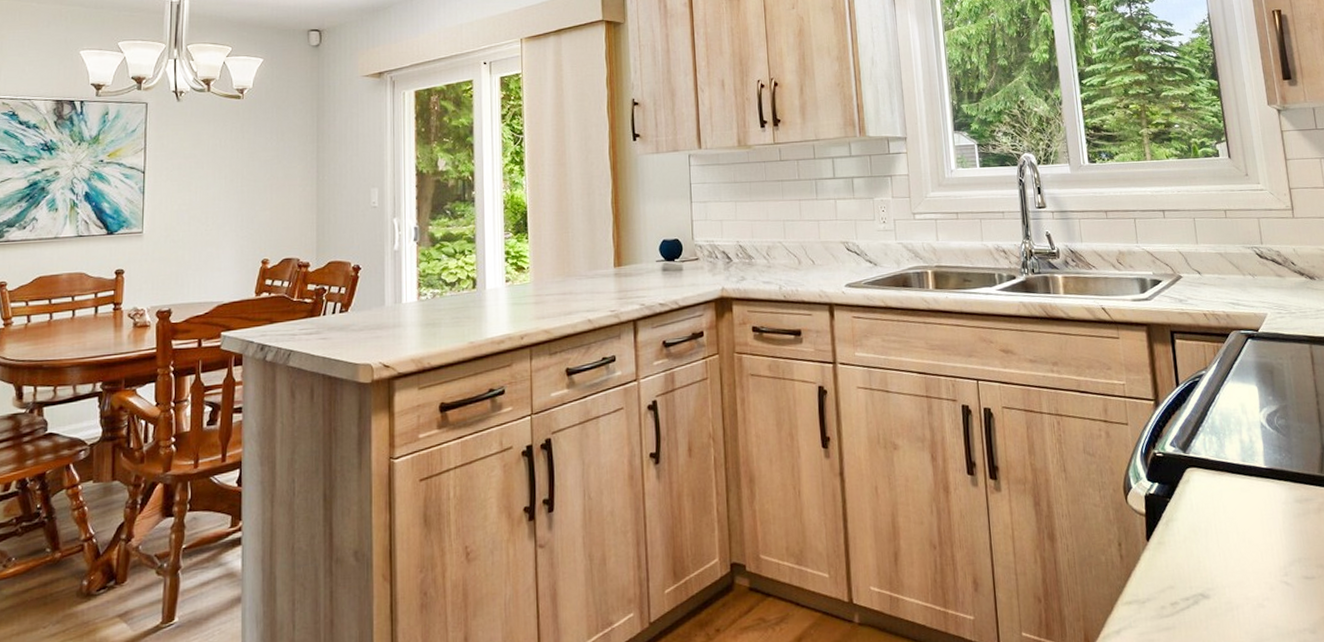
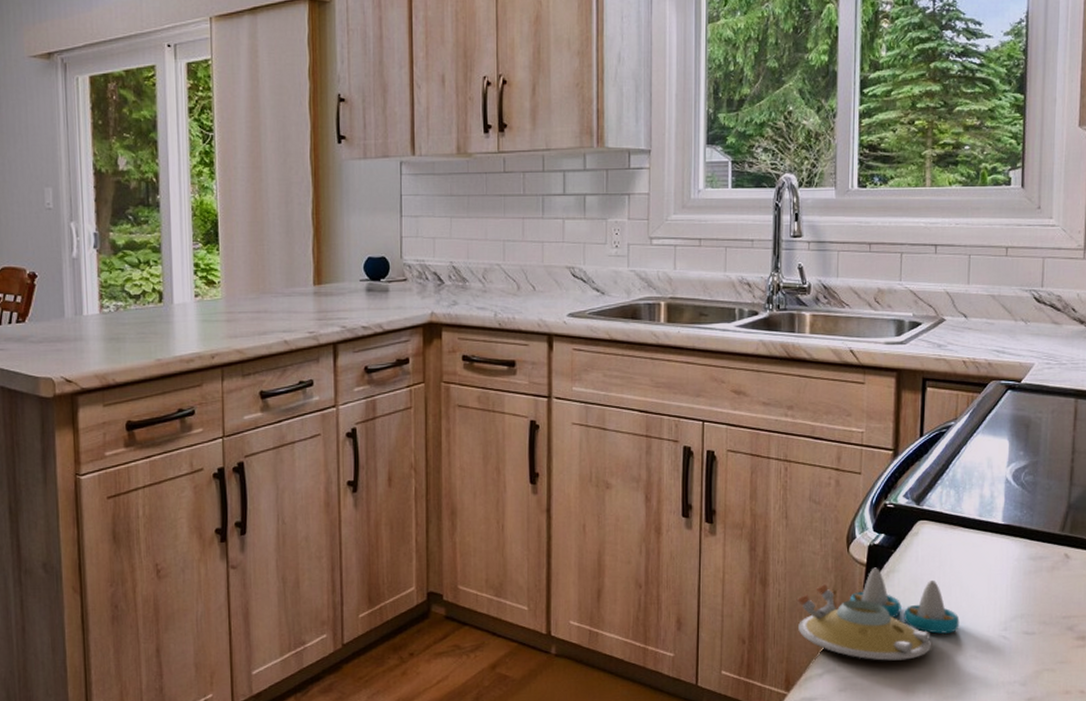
salt and pepper shaker set: none [1084,517,1243,614] -> present [796,567,960,661]

